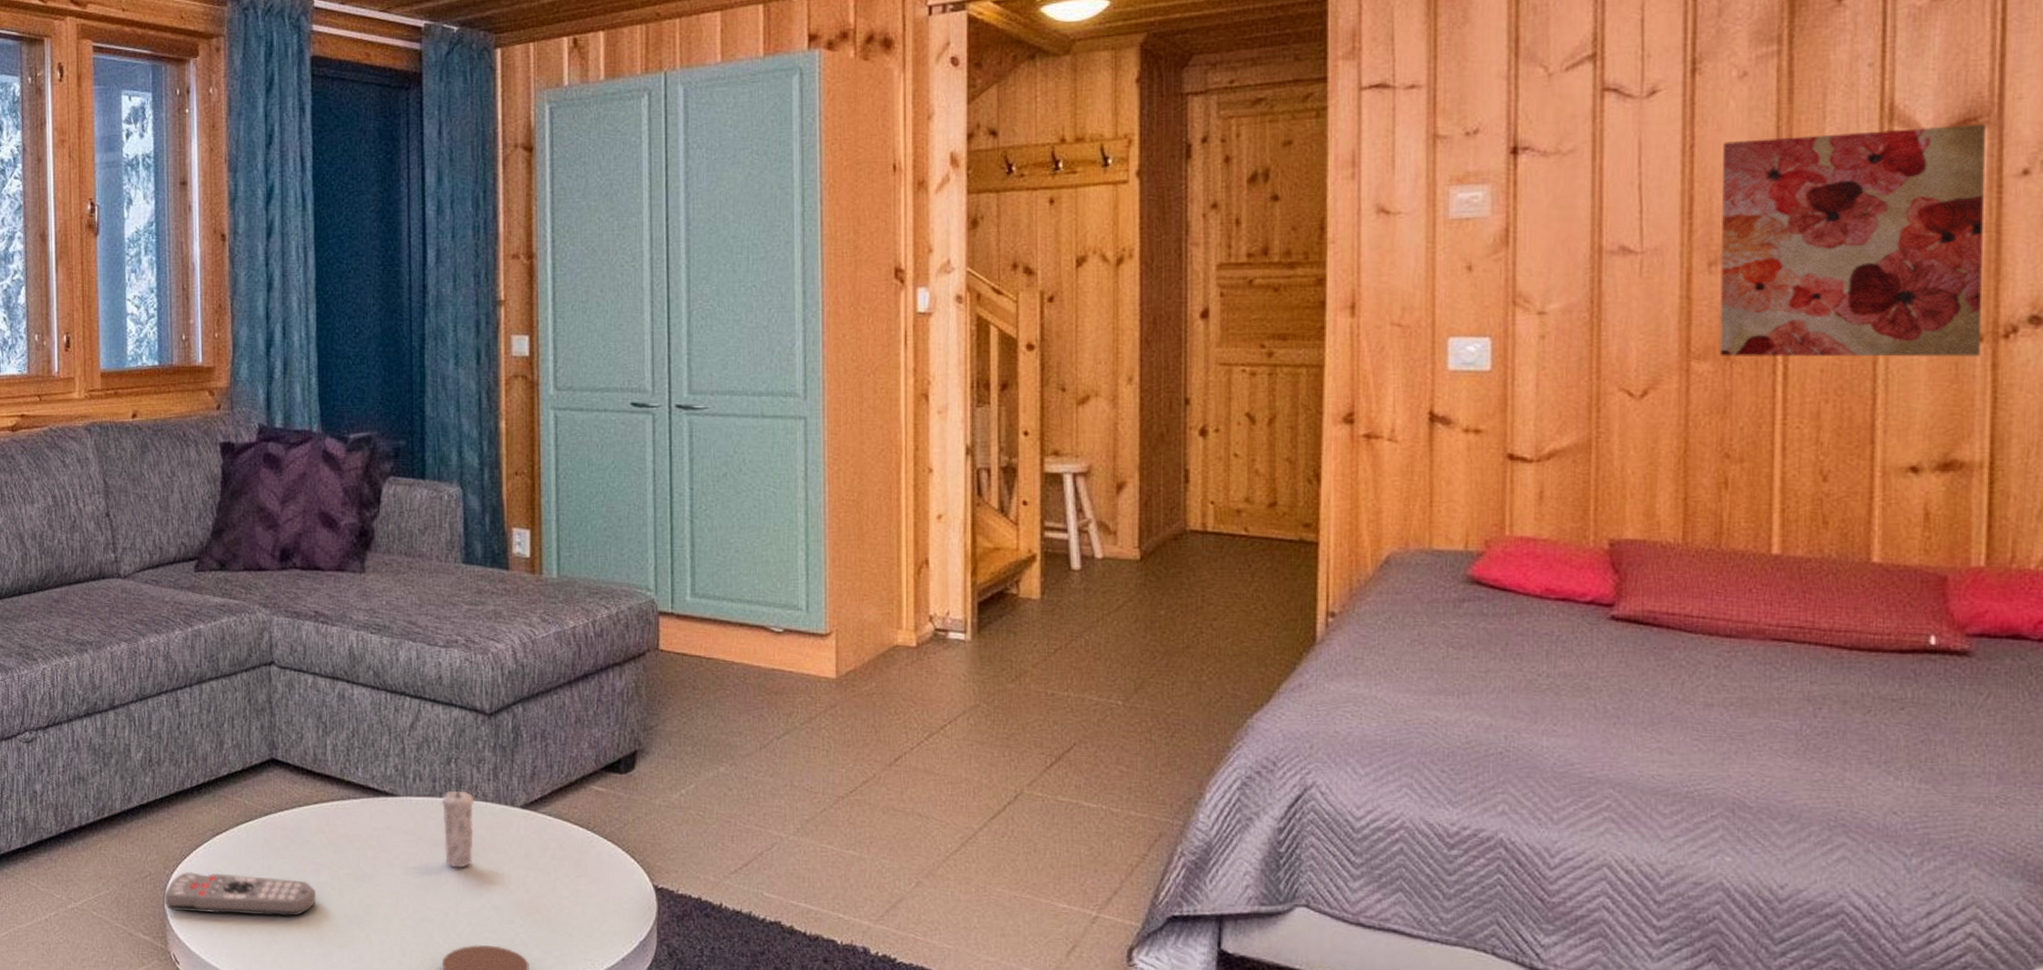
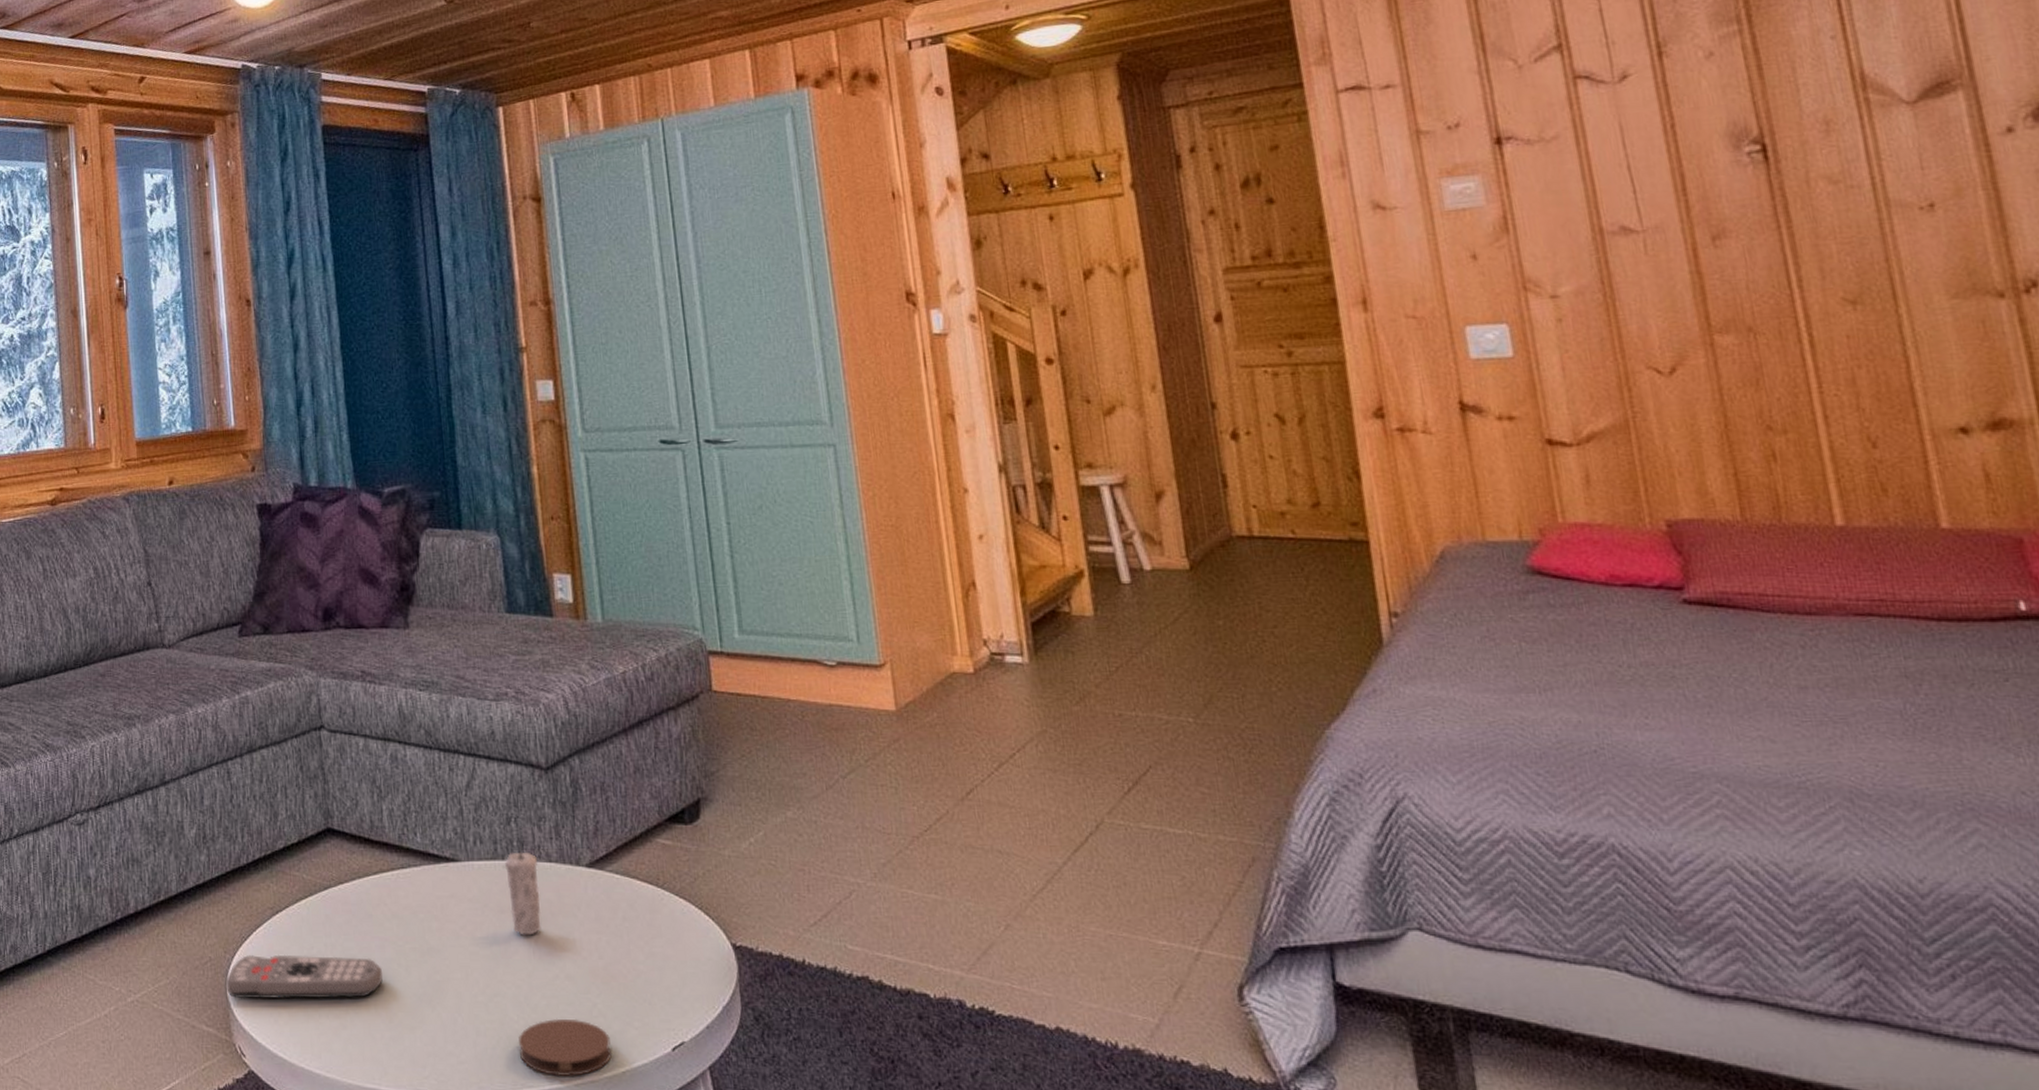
wall art: present [1719,124,1985,357] -> none [1702,87,2006,329]

